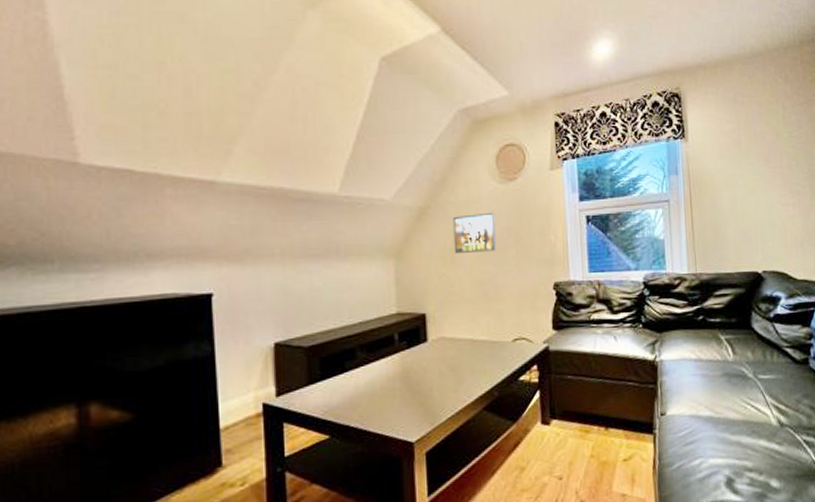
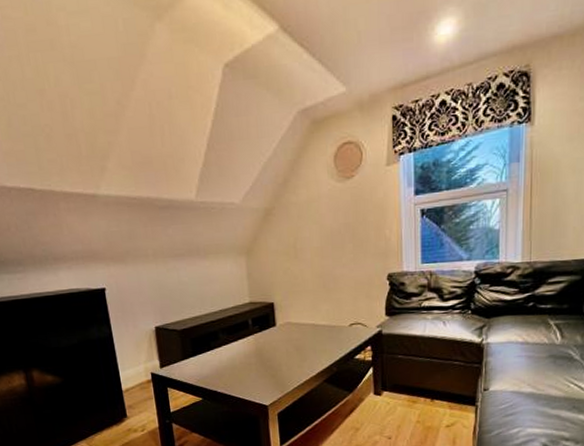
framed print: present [452,212,497,253] -> none [295,210,335,249]

